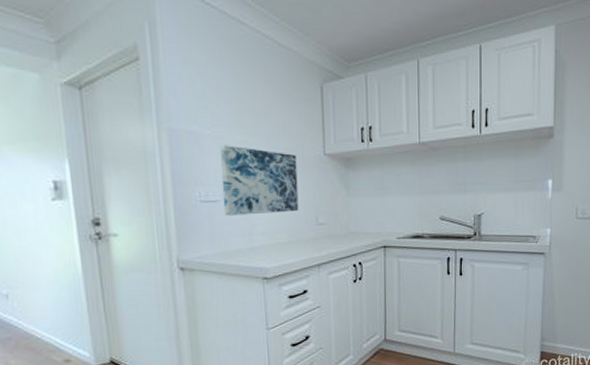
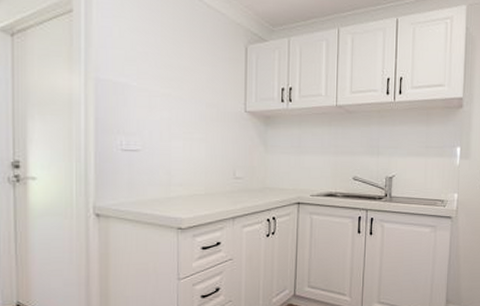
wall art: present [219,145,299,216] -> none [143,97,218,166]

